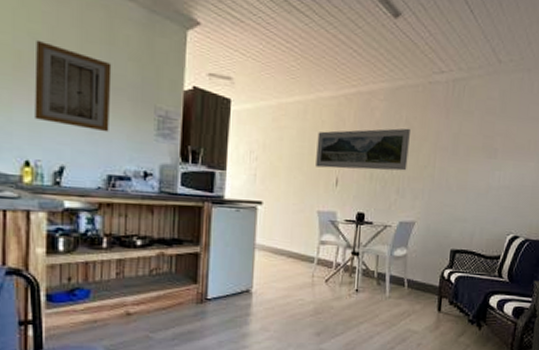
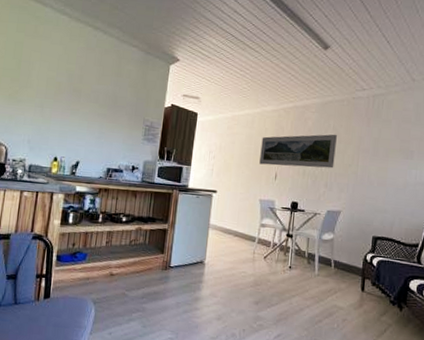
wall art: present [34,39,112,132] -> none [64,75,118,137]

